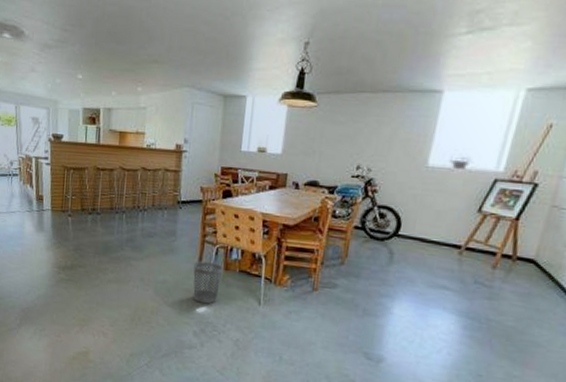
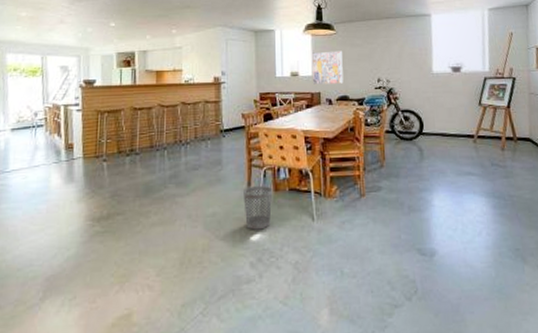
wall art: none [281,126,321,167] -> present [312,50,344,85]

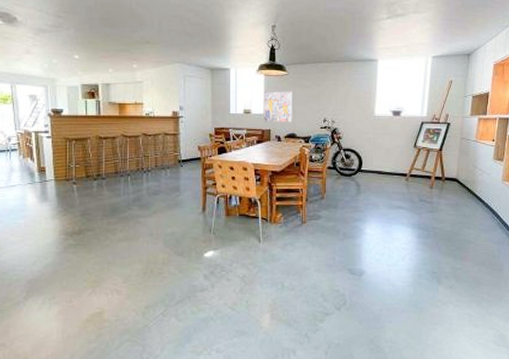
wastebasket: present [243,186,273,230] -> none [199,211,225,248]

